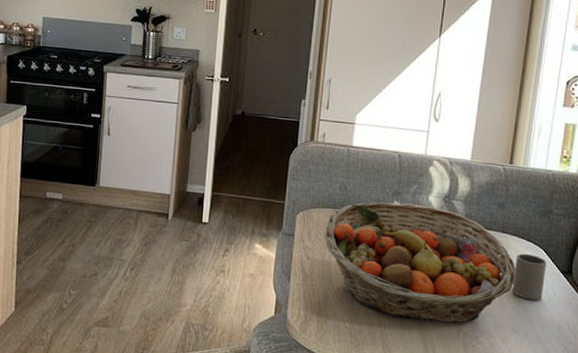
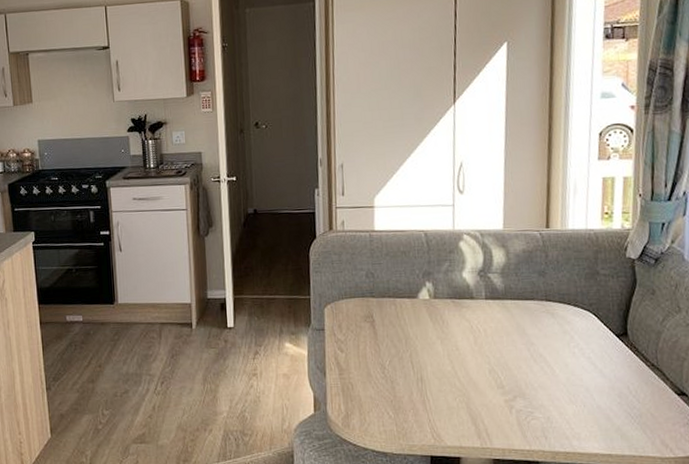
fruit basket: present [325,202,517,324] -> none [356,282,567,403]
mug: present [512,253,547,300] -> none [563,320,599,368]

